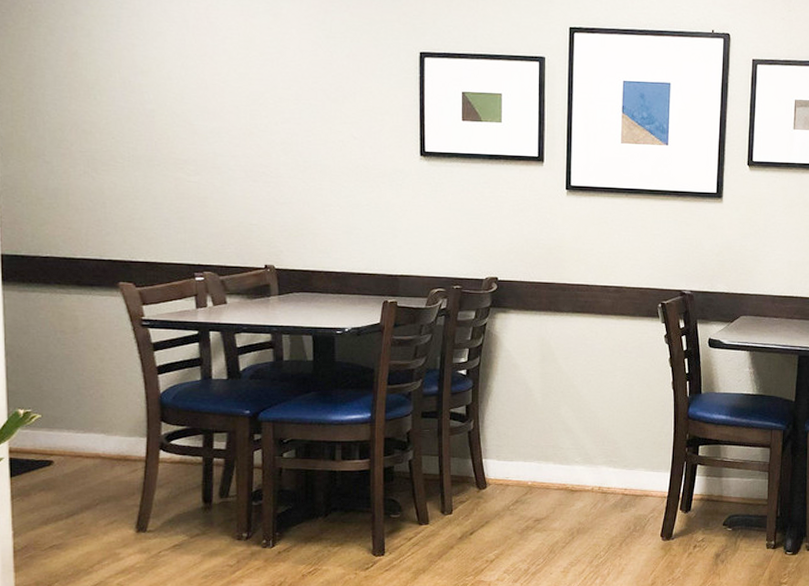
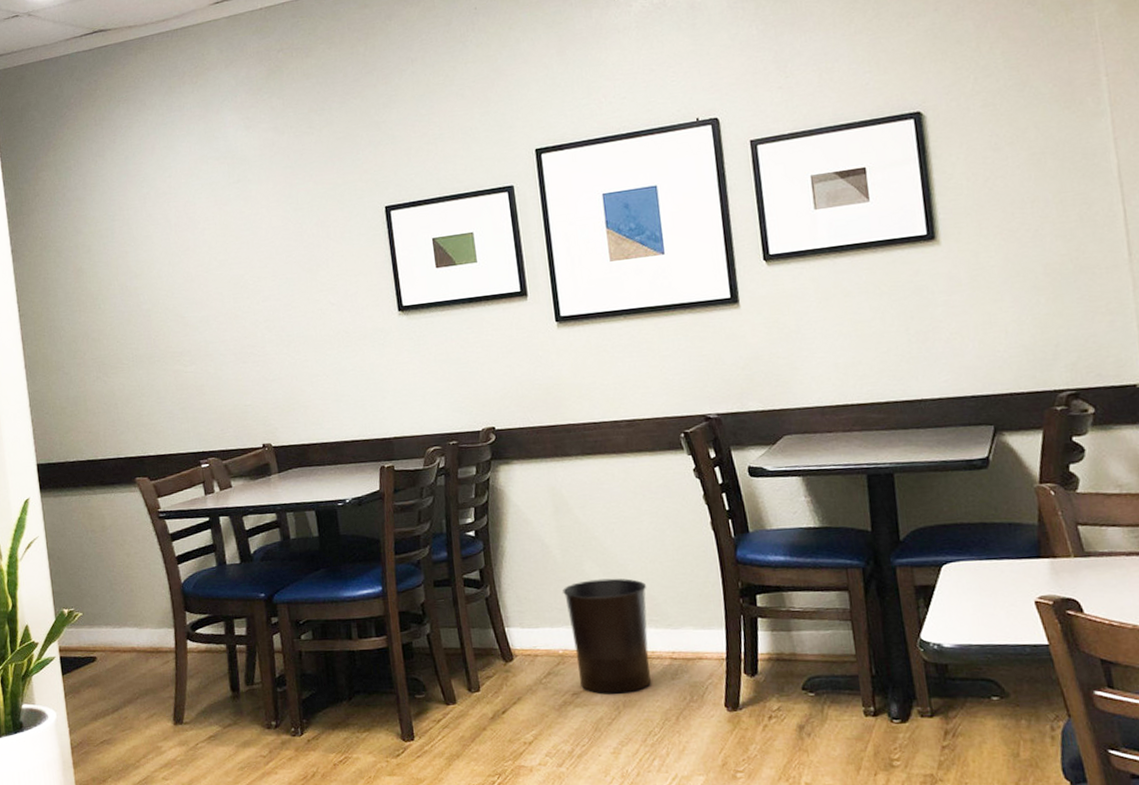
waste bin: none [539,422,612,522] -> present [563,578,651,694]

